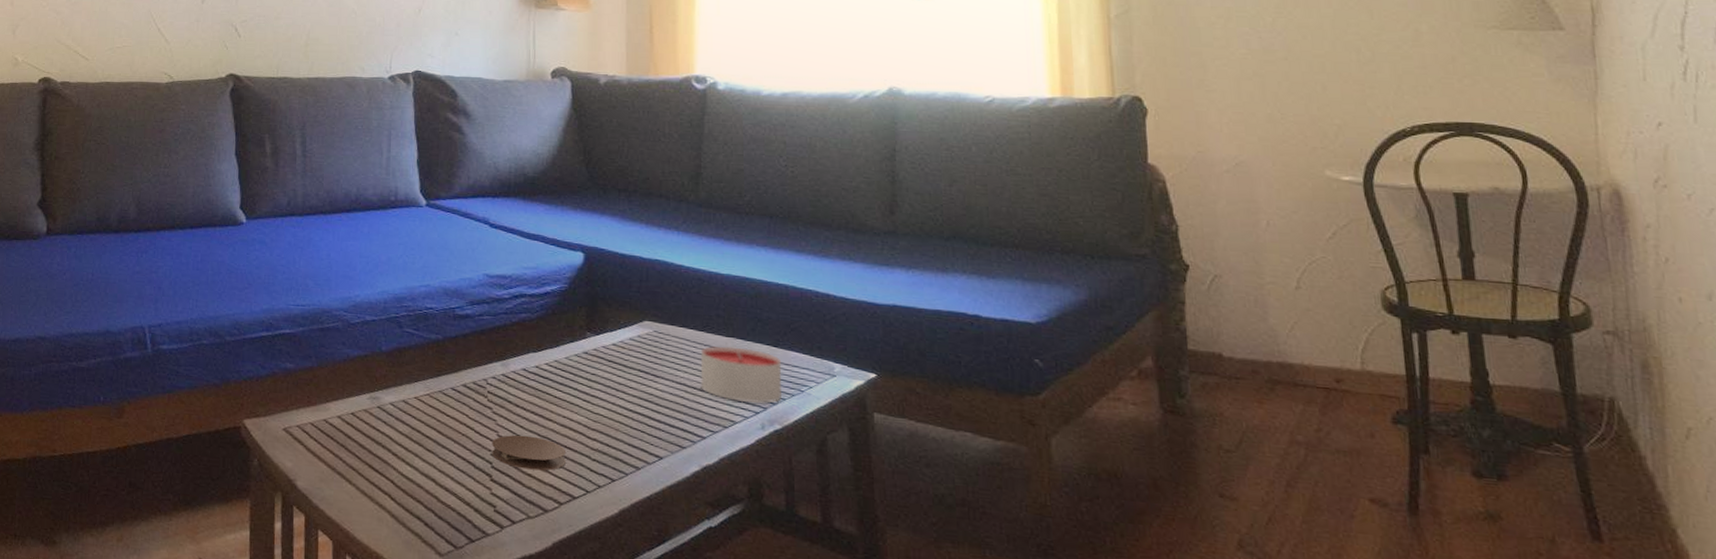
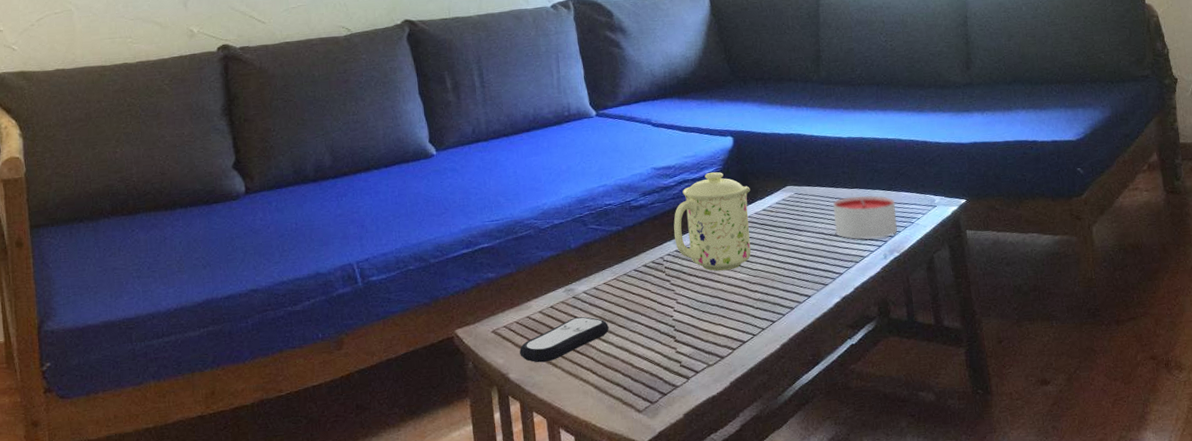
remote control: none [311,431,415,476] -> present [520,317,609,363]
coaster: present [492,435,565,471] -> none [673,298,734,327]
mug: none [502,289,599,409] -> present [673,171,751,272]

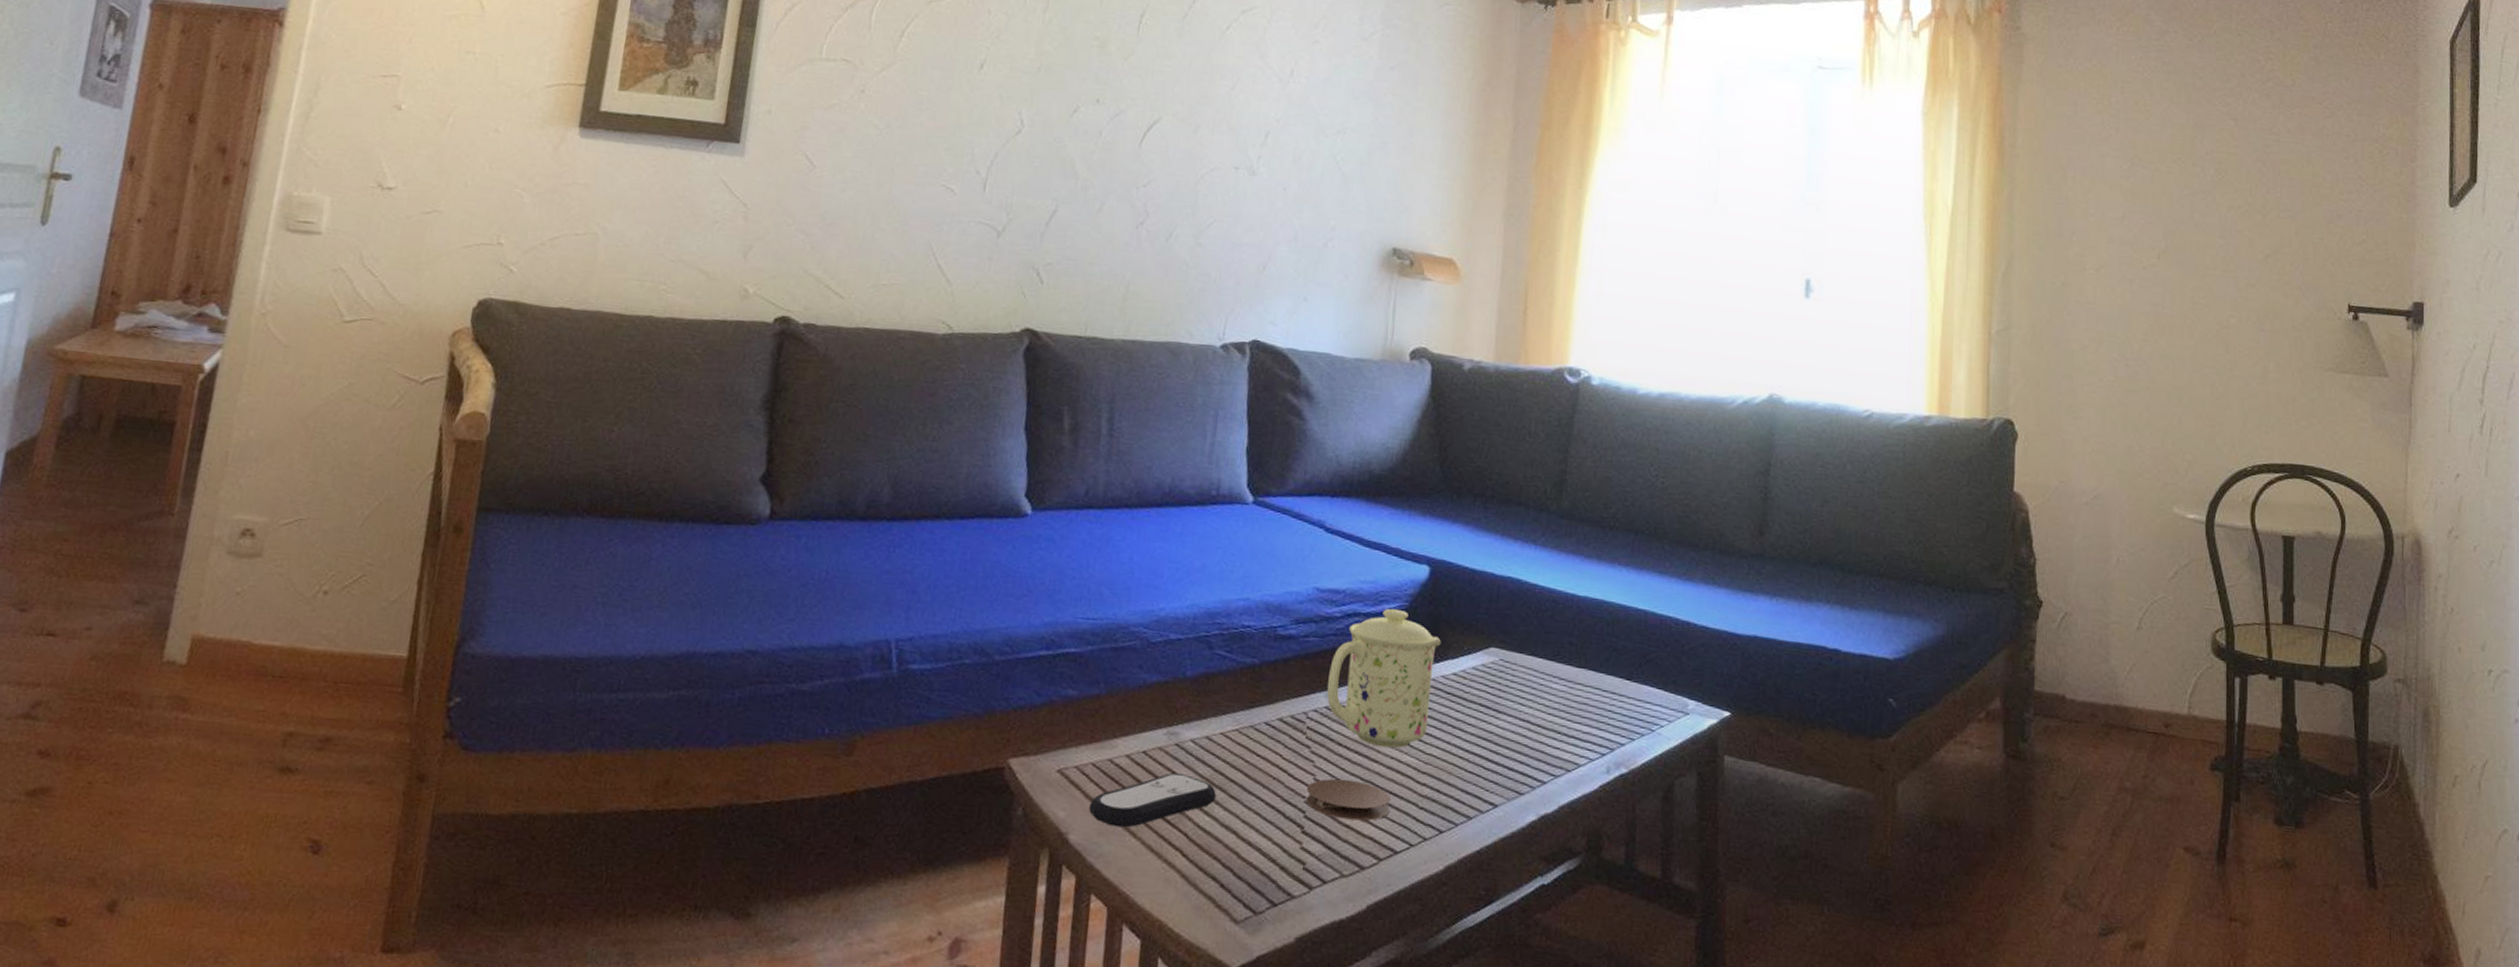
coaster: none [673,298,734,327] -> present [1306,778,1391,821]
candle: present [833,195,897,240] -> none [1545,677,1634,744]

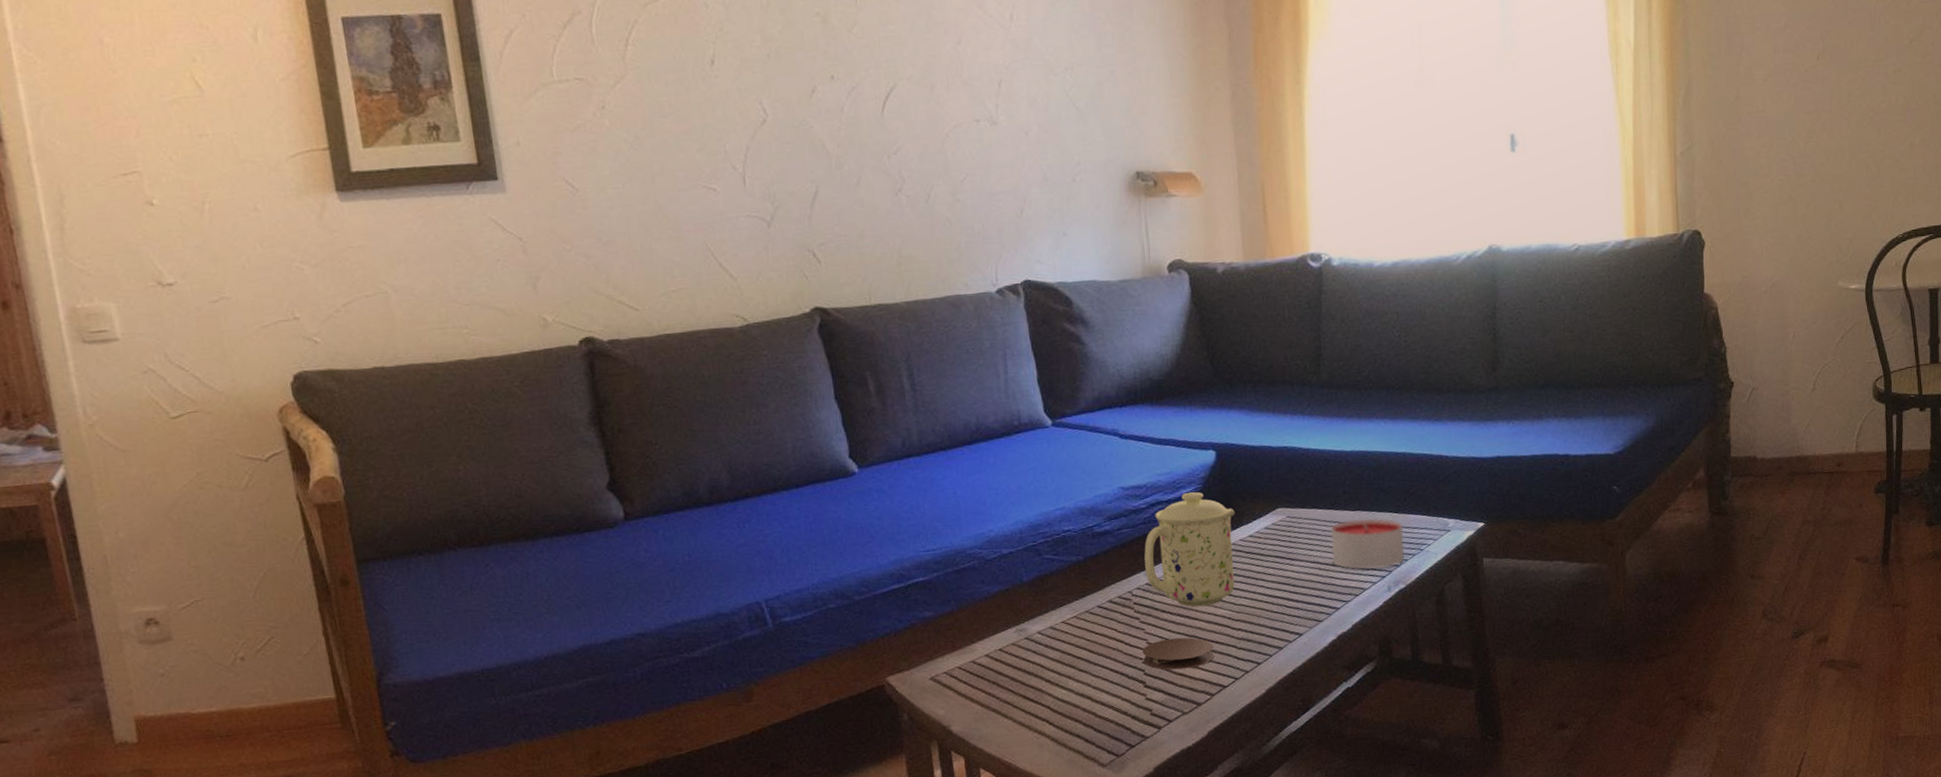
remote control: present [1089,773,1216,828] -> none [963,660,1068,713]
candle: none [1545,677,1634,744] -> present [1331,519,1404,570]

